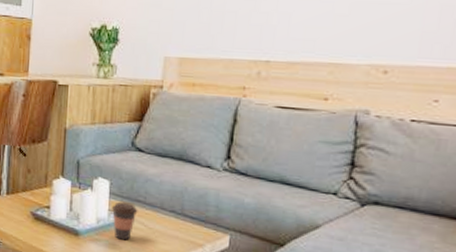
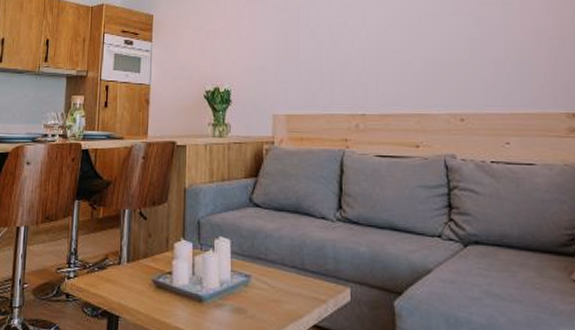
coffee cup: present [111,201,138,241] -> none [234,261,260,303]

